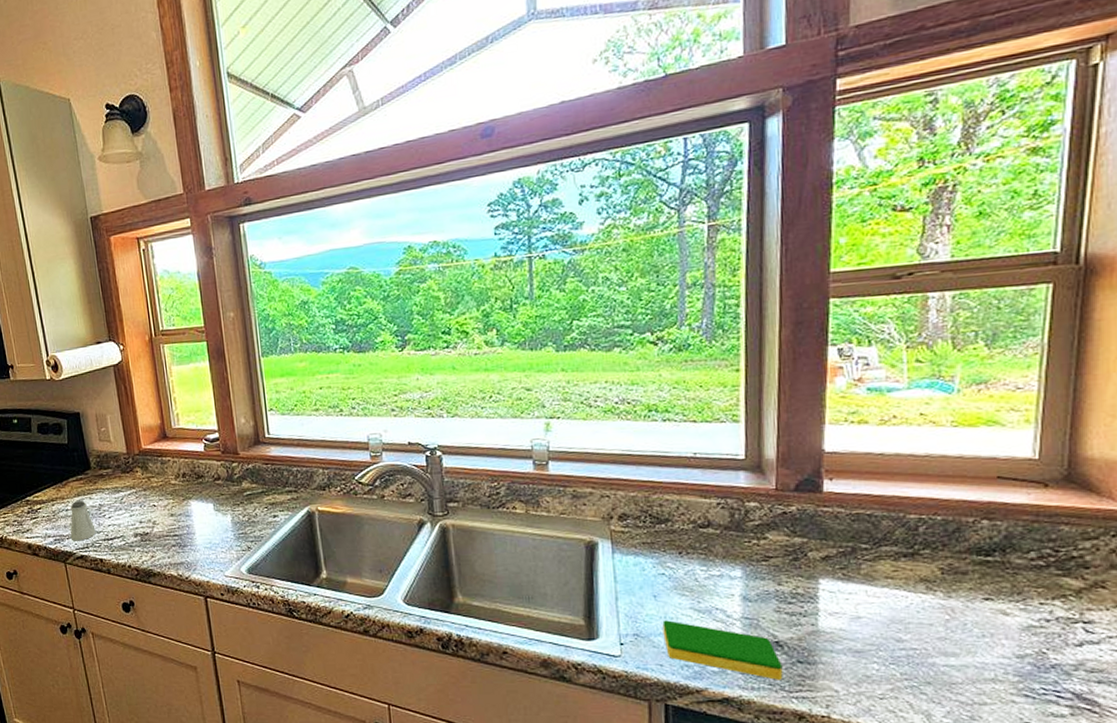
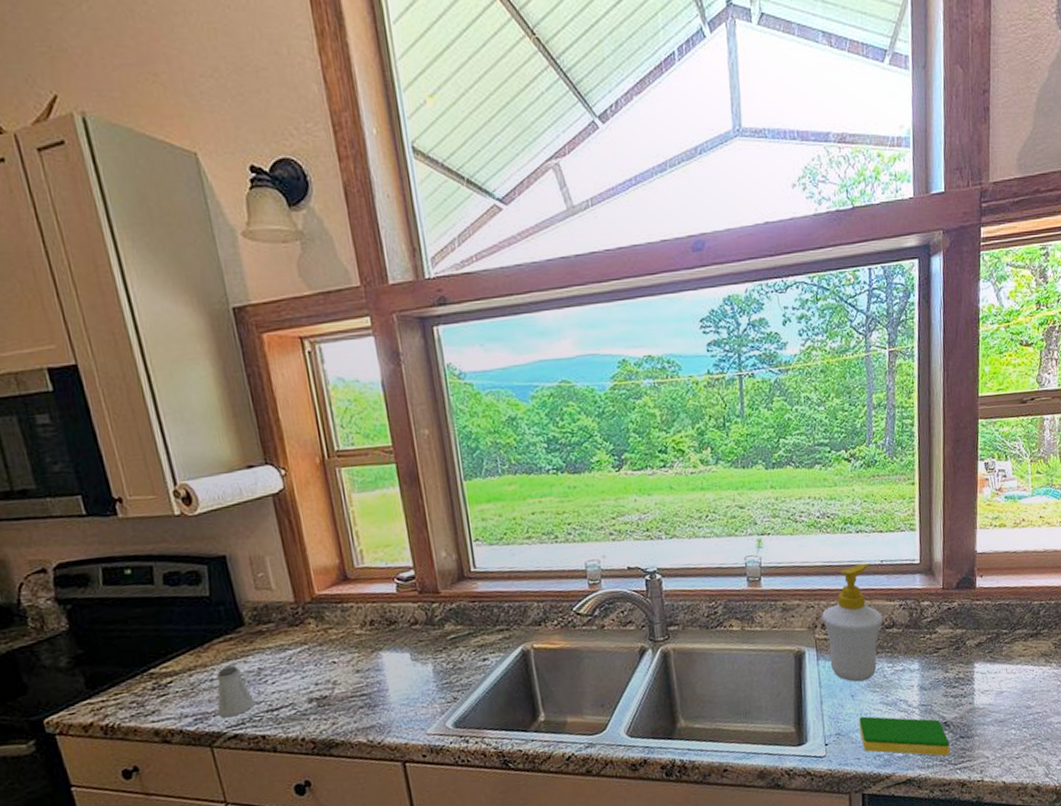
soap bottle: none [618,454,696,582] -> present [821,563,883,682]

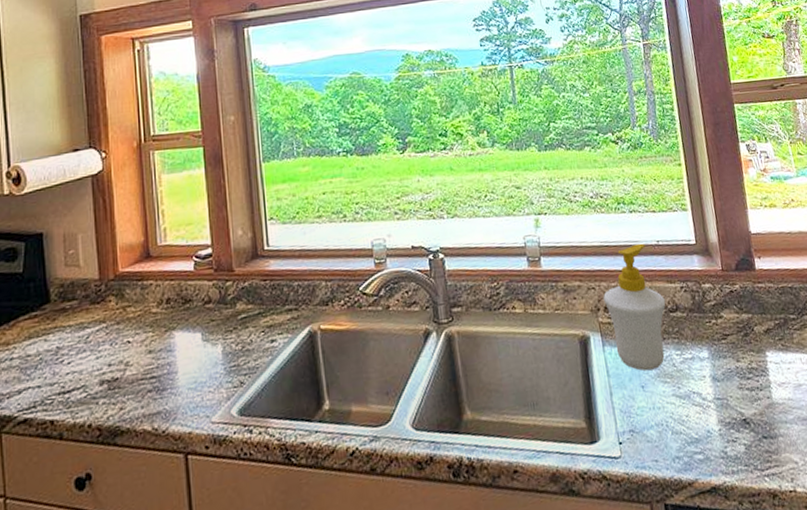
saltshaker: present [216,665,255,718] -> none [12,343,48,400]
dish sponge: present [859,716,950,756] -> none [652,410,755,460]

